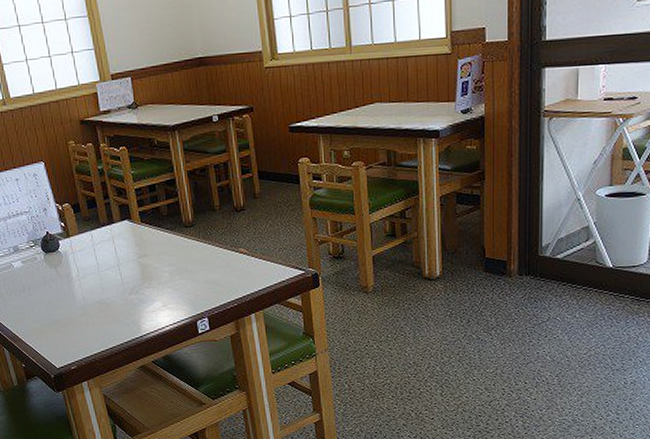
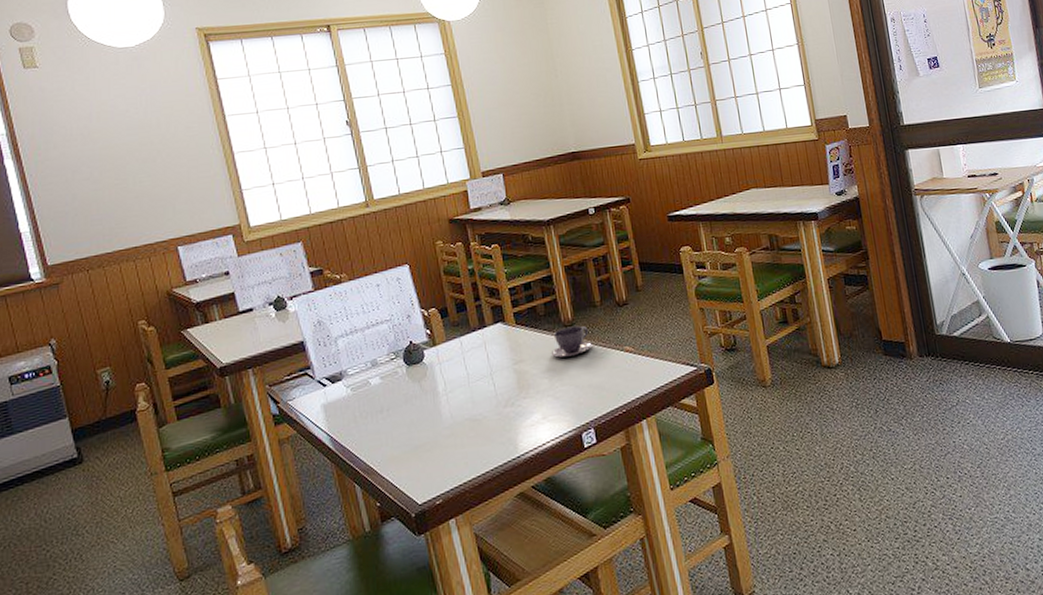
teacup: none [173,227,210,255] -> present [552,325,593,358]

